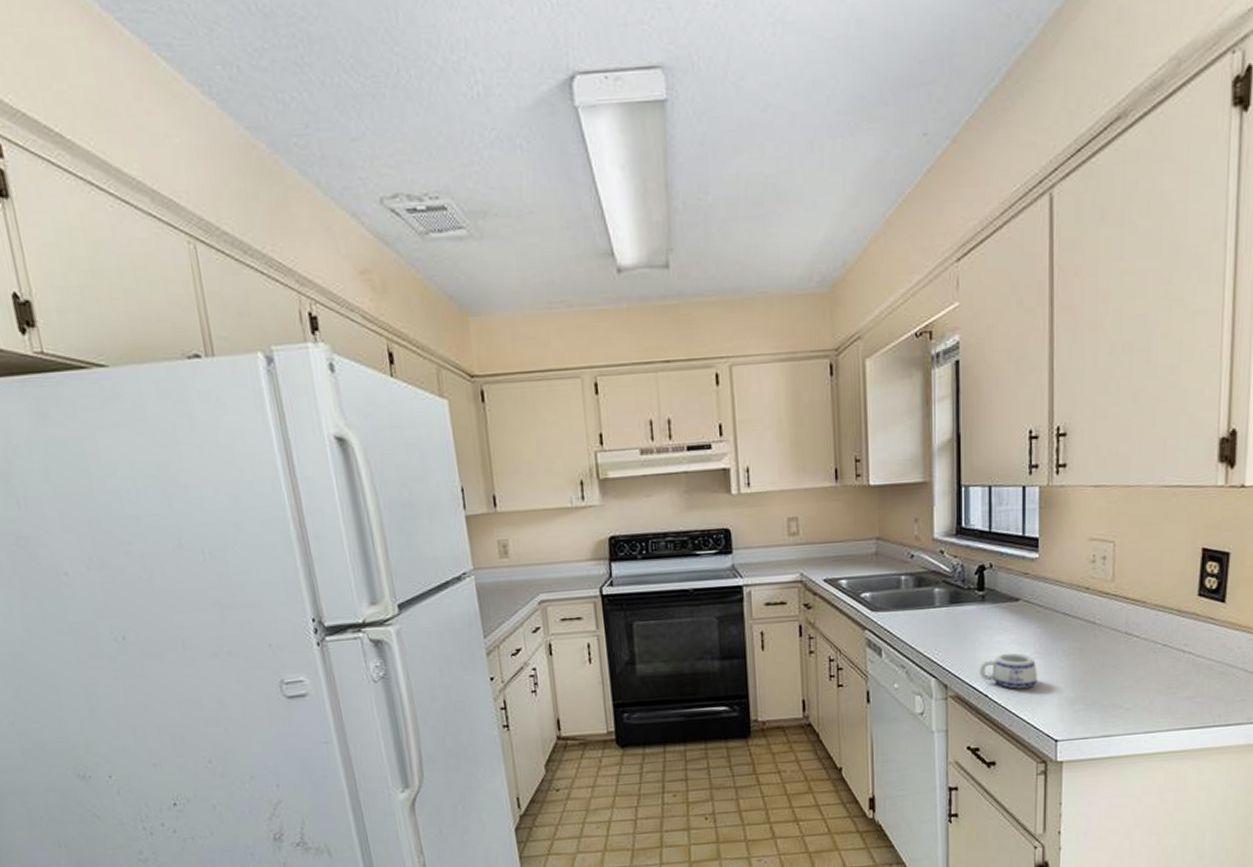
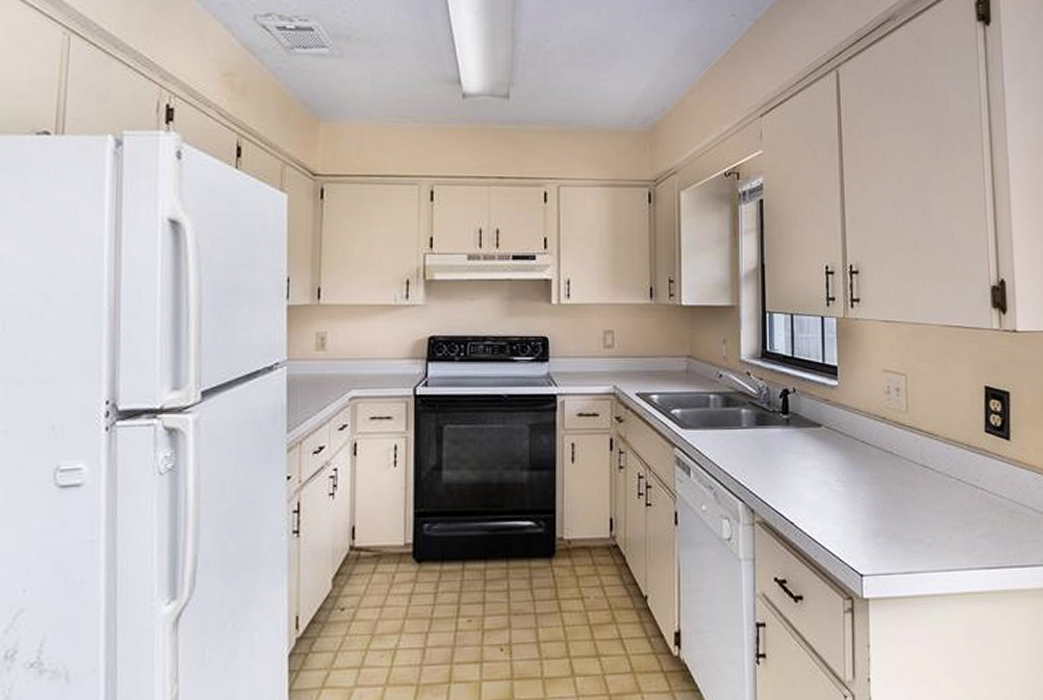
mug: present [980,652,1037,689] -> none [785,479,841,517]

